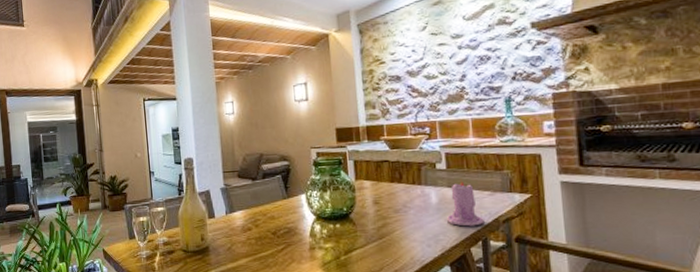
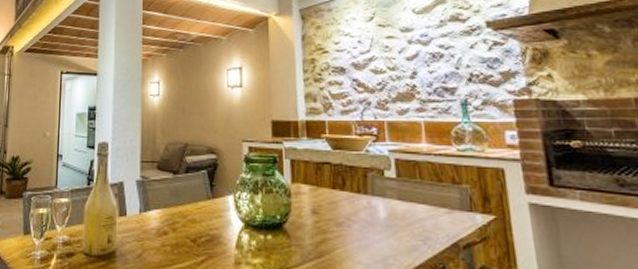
candle: present [446,179,484,227] -> none [396,191,442,250]

